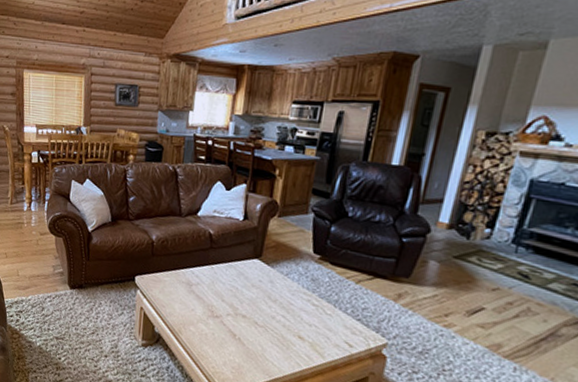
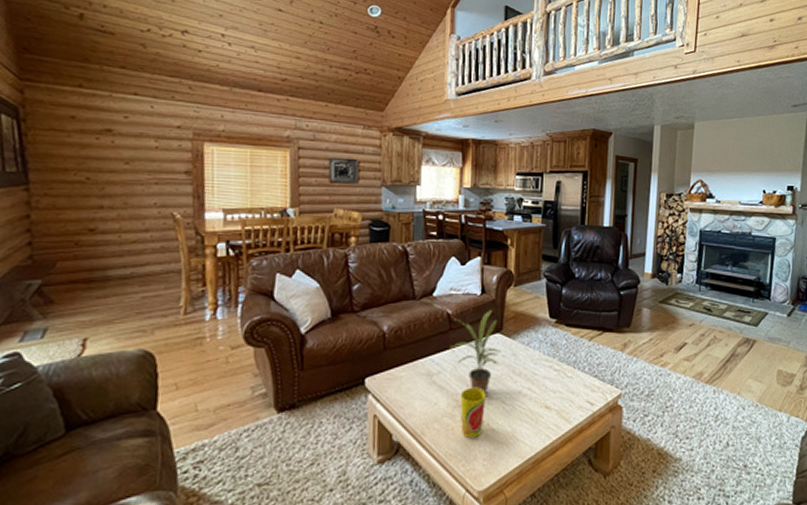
potted plant: none [209,236,259,312] -> present [450,310,502,394]
cup: none [213,302,240,347] -> present [460,387,486,438]

